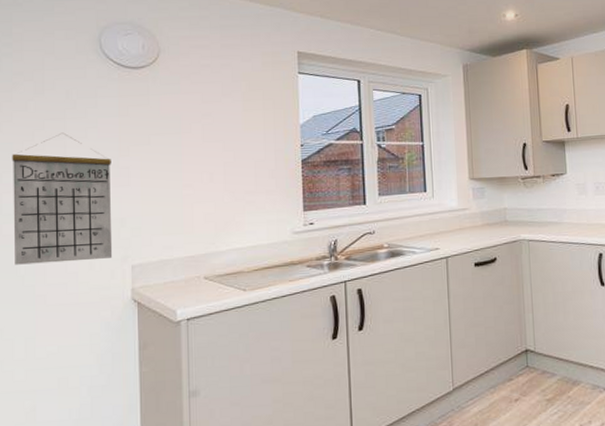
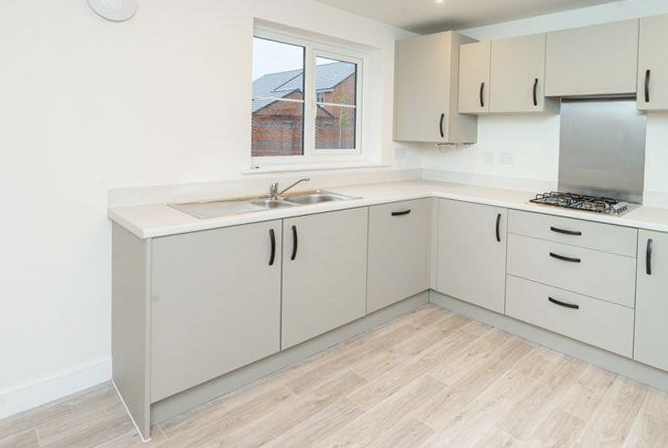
calendar: present [12,132,113,265] -> none [12,72,94,182]

